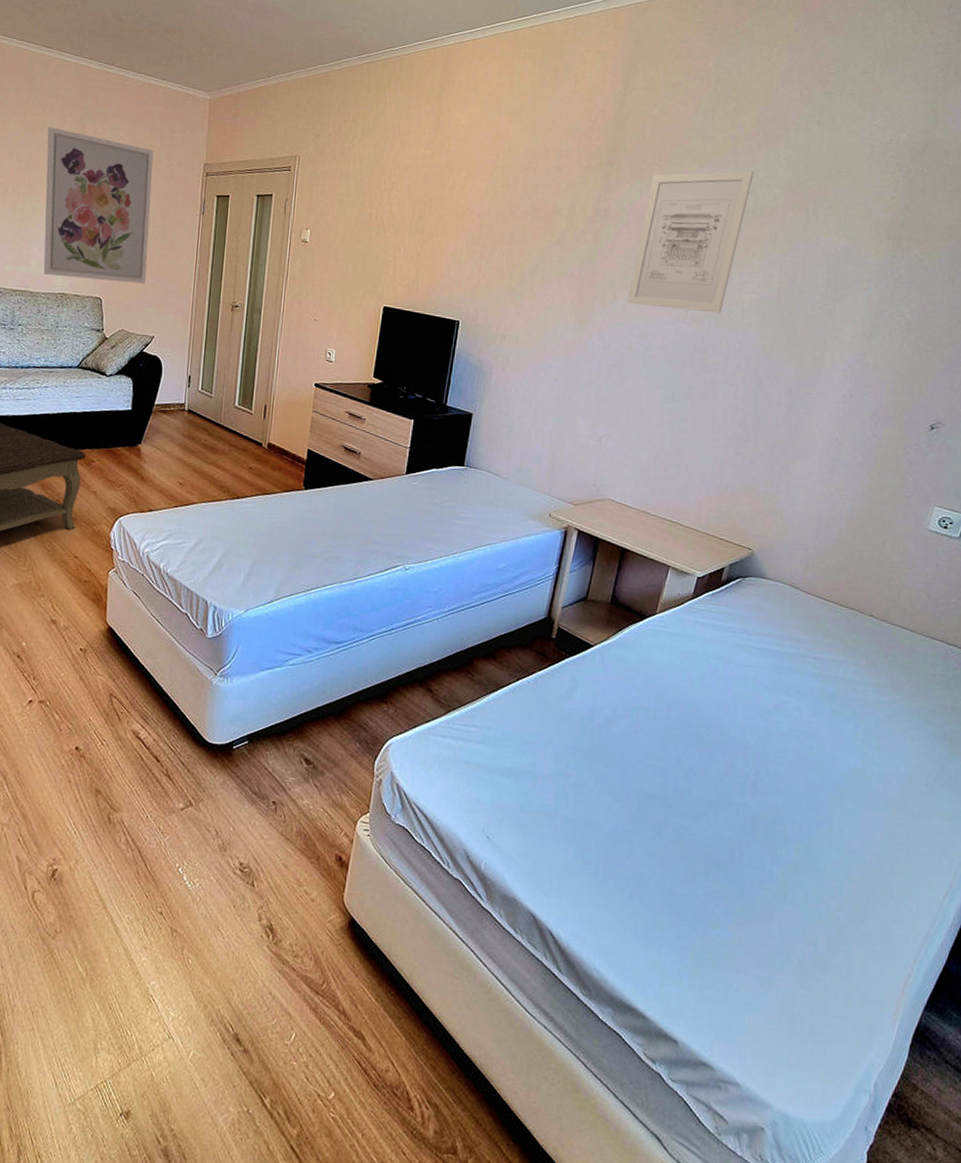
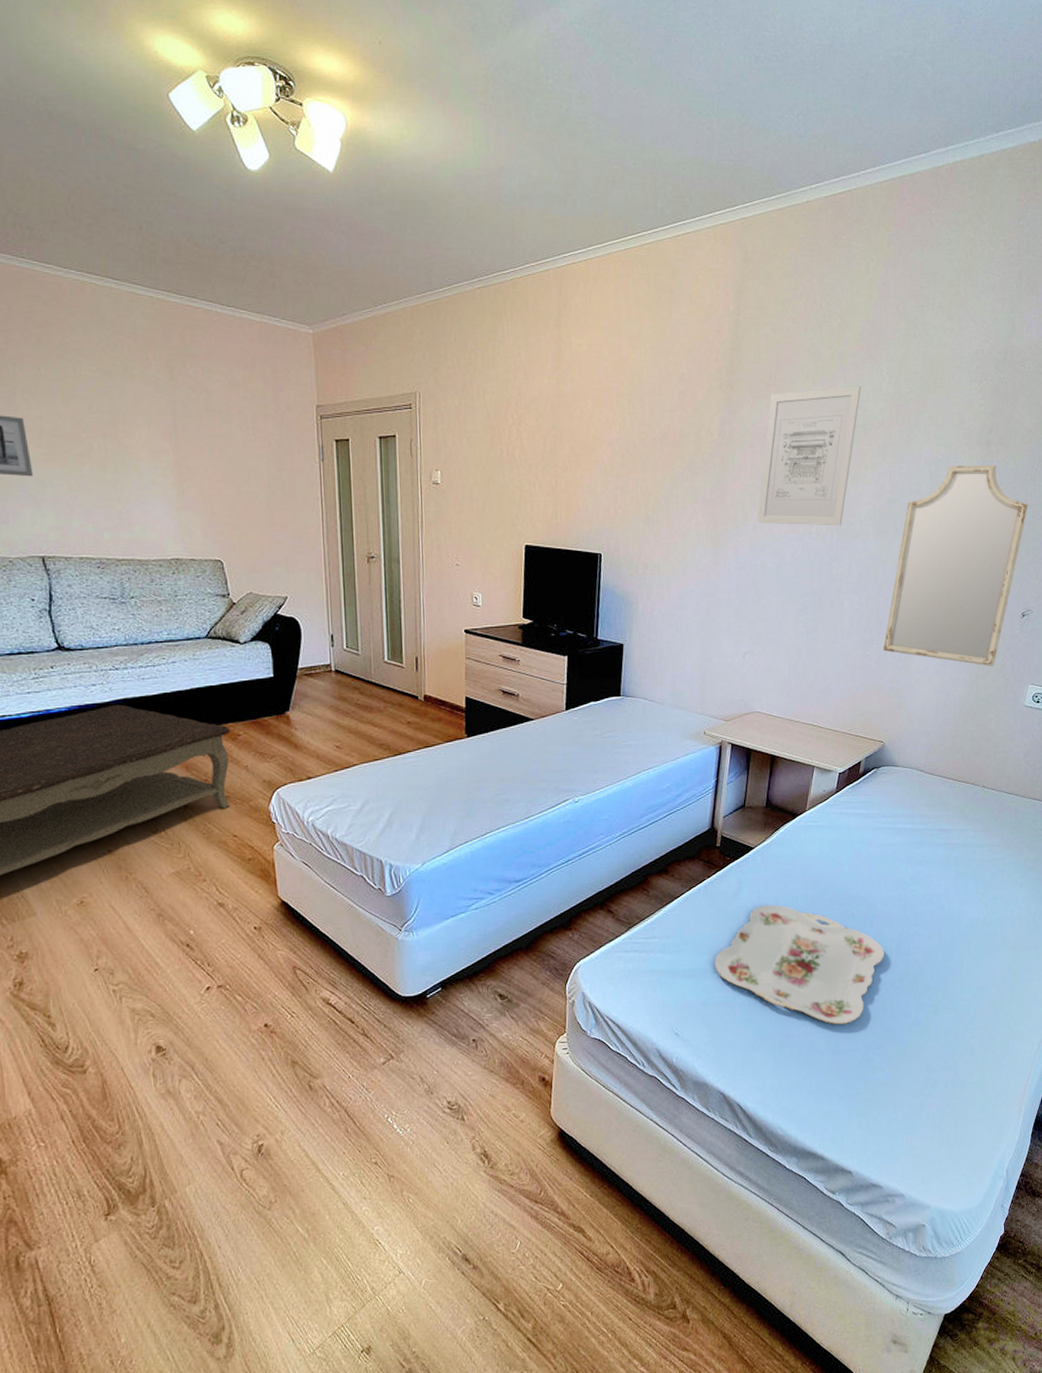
wall art: present [43,127,154,284] -> none [130,372,269,542]
serving tray: none [538,710,736,864] -> present [715,904,884,1025]
home mirror: none [759,258,945,481] -> present [883,464,1028,666]

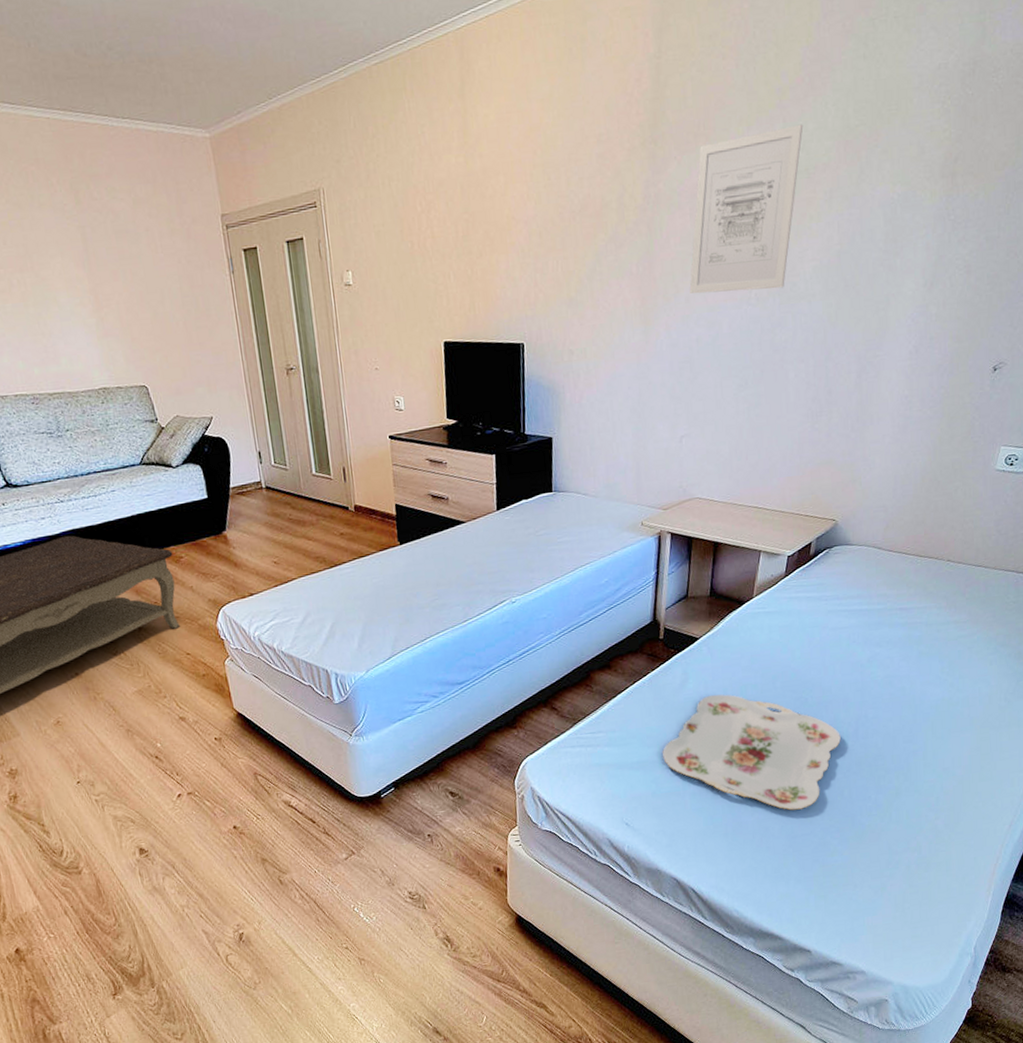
home mirror: present [883,464,1028,666] -> none [833,199,1001,430]

